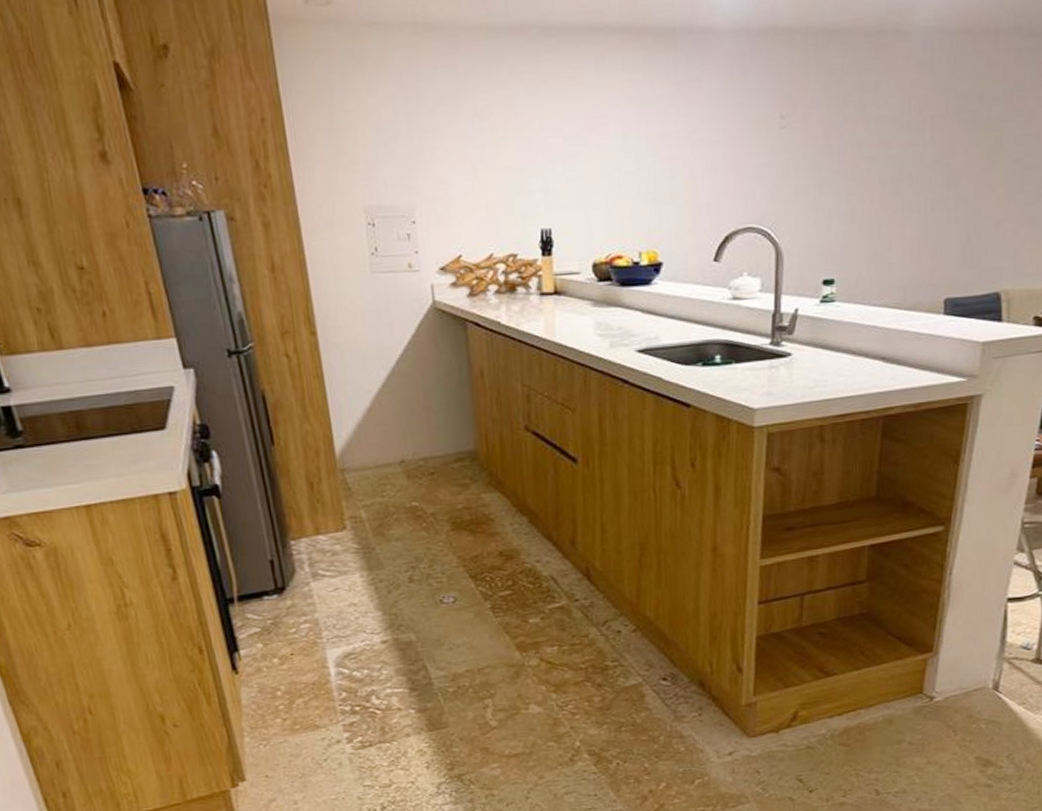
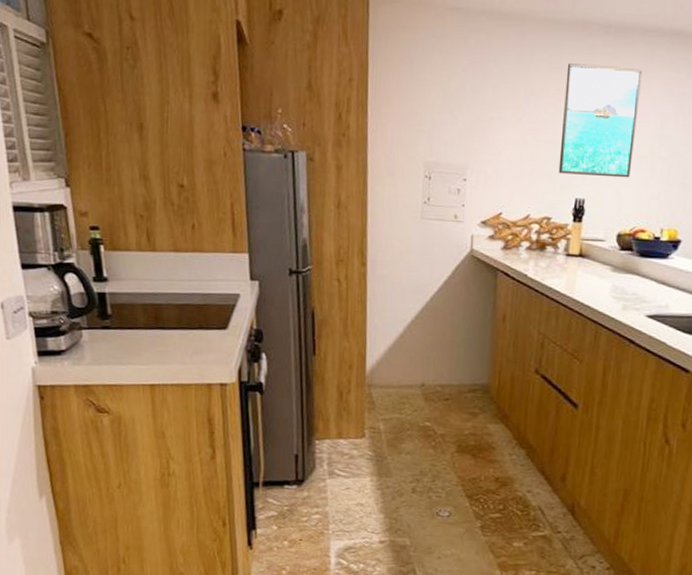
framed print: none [510,74,598,203] -> present [558,63,642,178]

